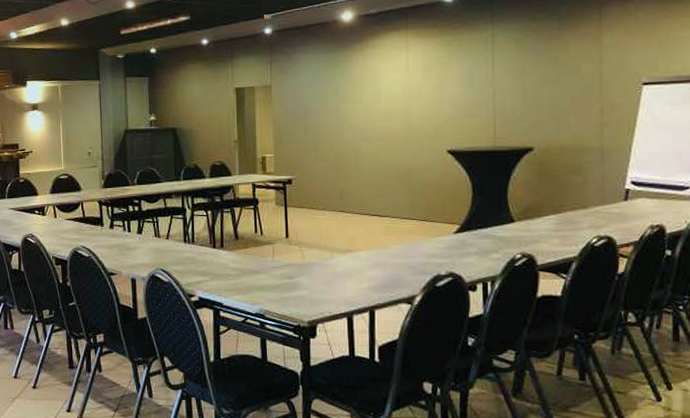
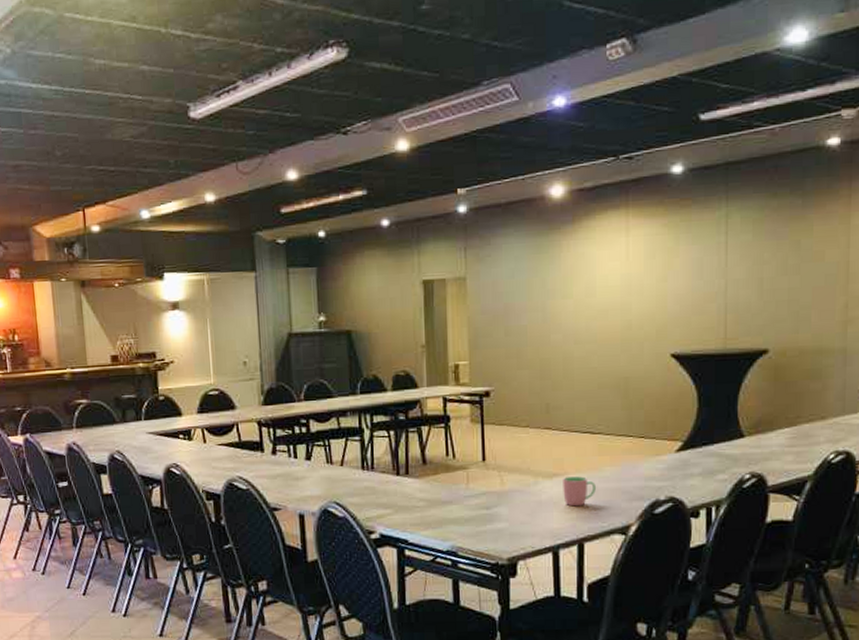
cup: none [355,253,384,278] -> present [563,476,596,507]

